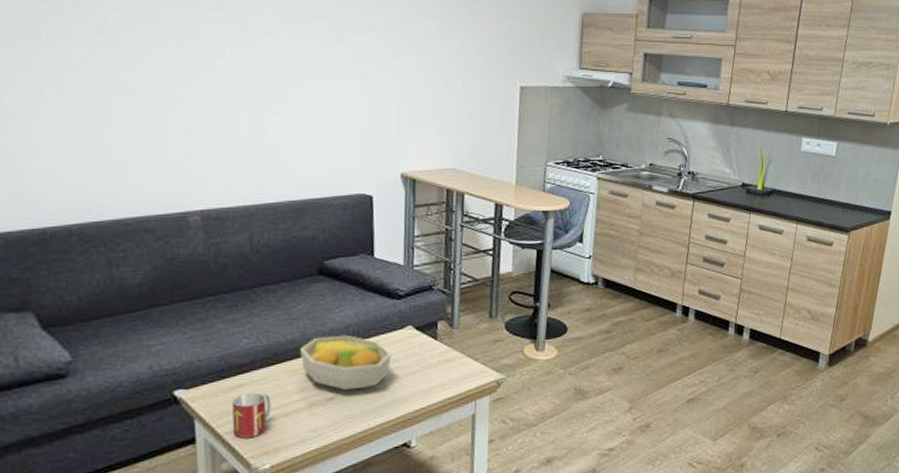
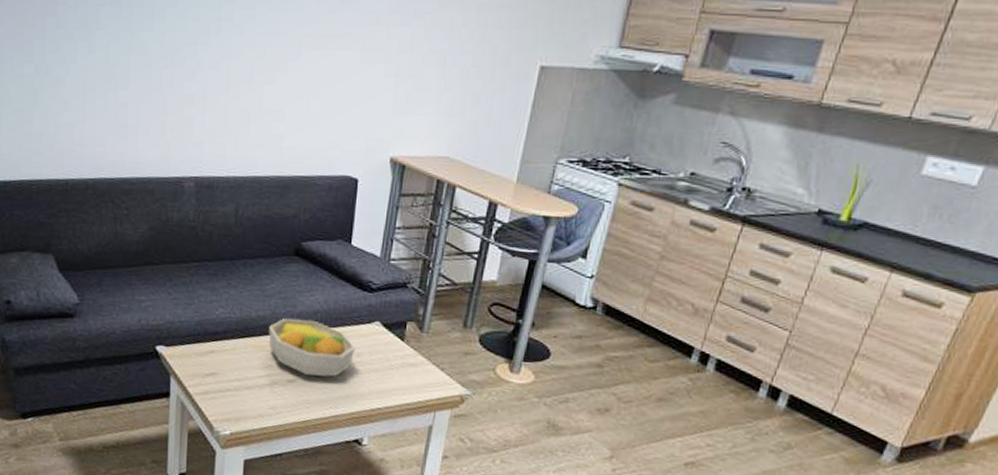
mug: present [232,392,272,438] -> none [202,360,238,403]

